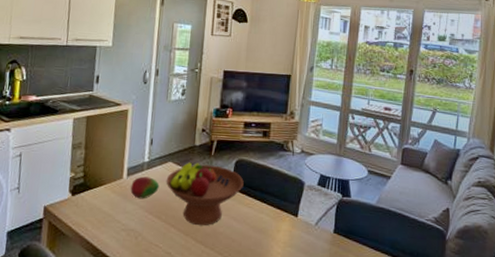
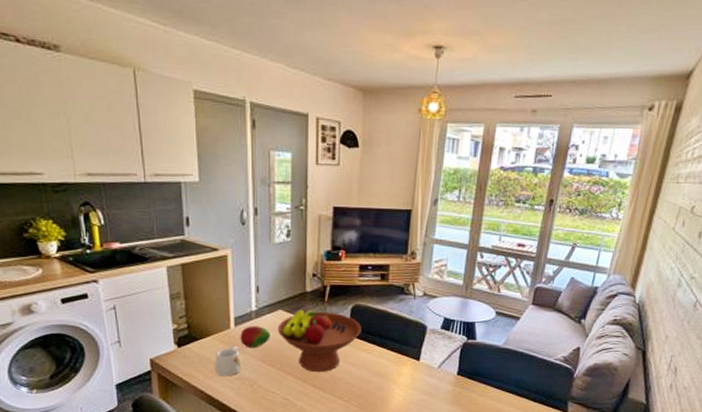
mug: none [103,196,129,227] -> present [215,346,240,377]

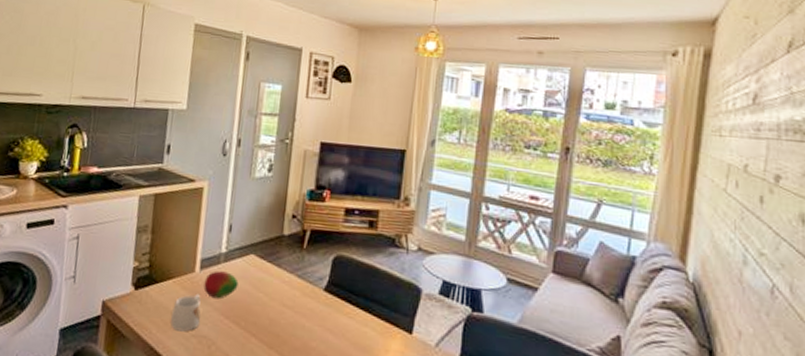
fruit bowl: present [277,309,362,373] -> none [246,256,344,338]

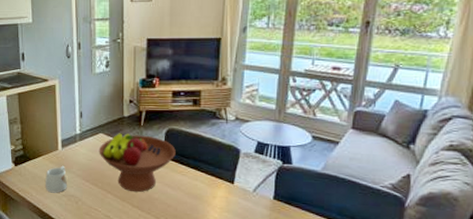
fruit: present [203,270,239,300] -> none [66,147,93,169]
fruit bowl: none [246,256,344,338] -> present [99,133,176,193]

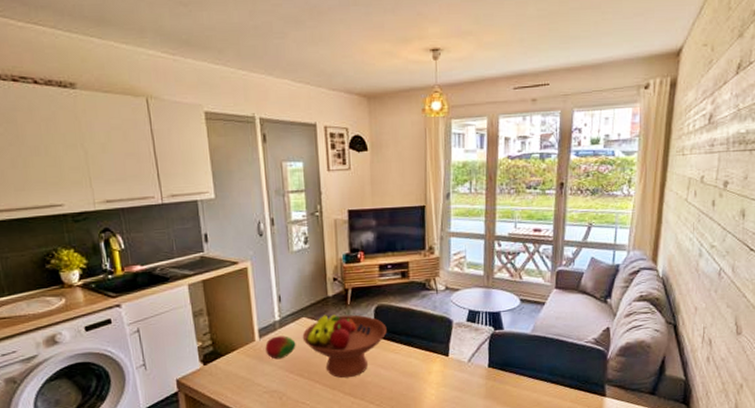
mug: present [45,165,67,193] -> none [242,358,268,391]
fruit: none [66,147,93,169] -> present [265,336,296,360]

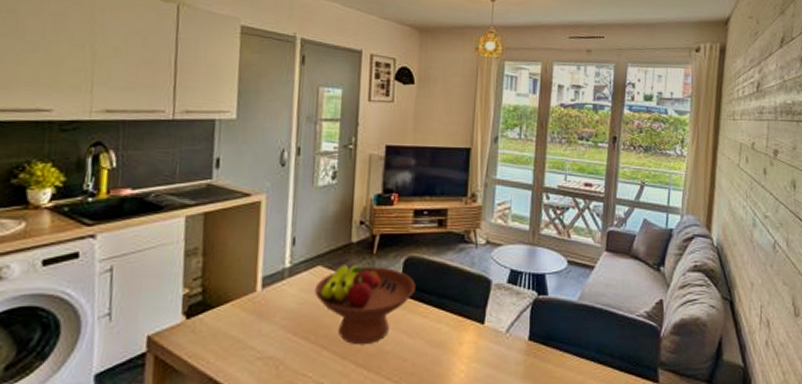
fruit: present [265,336,296,360] -> none [267,287,306,317]

